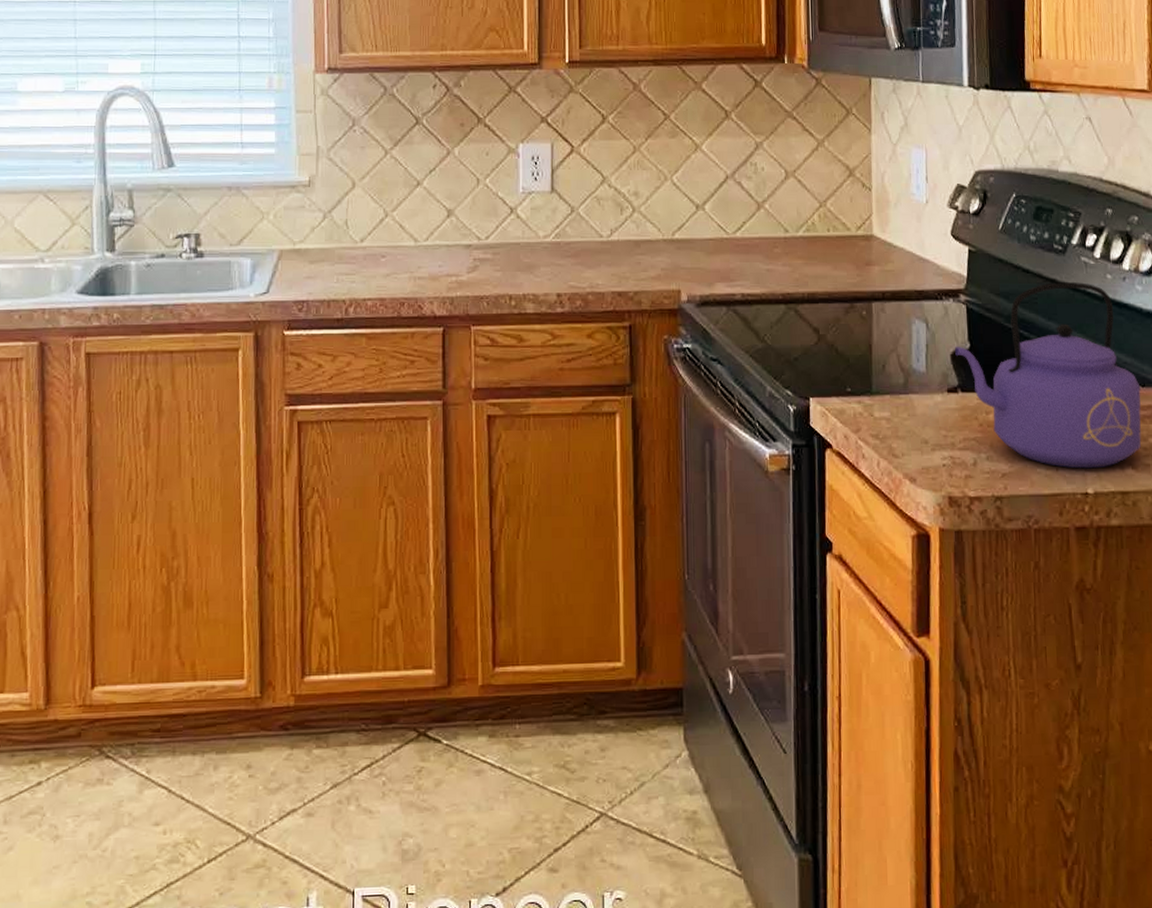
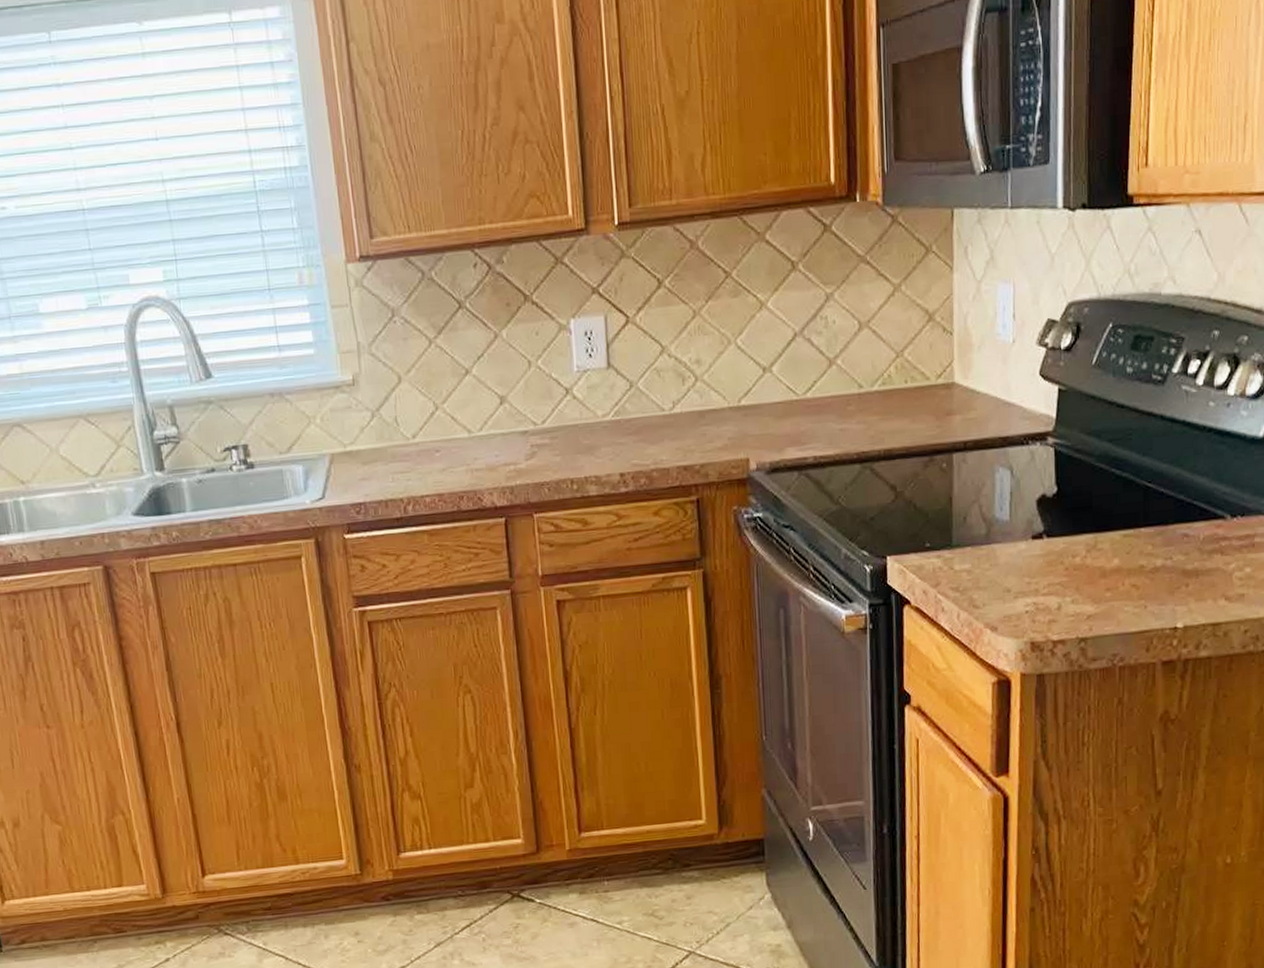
kettle: present [955,282,1142,469] -> none [1041,413,1239,605]

